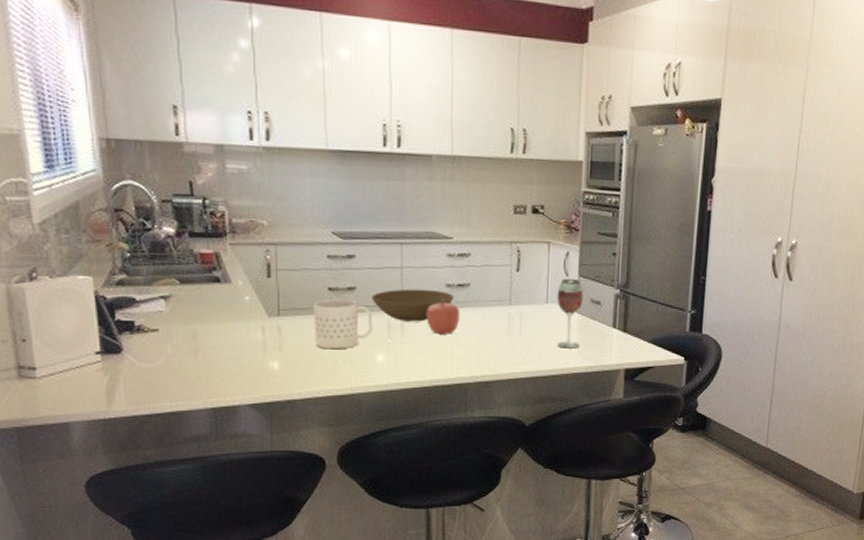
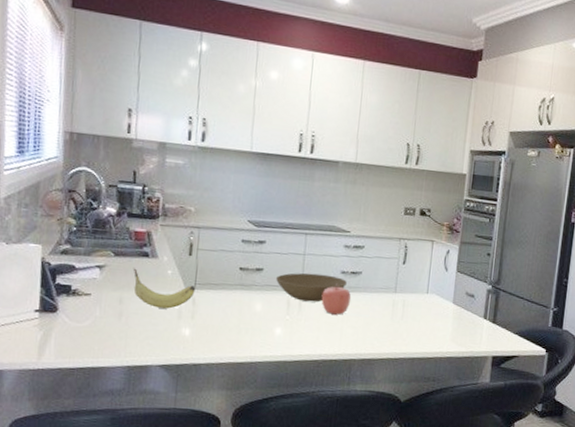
fruit: none [203,296,280,340] -> present [133,268,196,309]
mug: present [313,298,373,350] -> none [223,277,275,322]
wineglass: present [557,278,584,349] -> none [434,272,460,335]

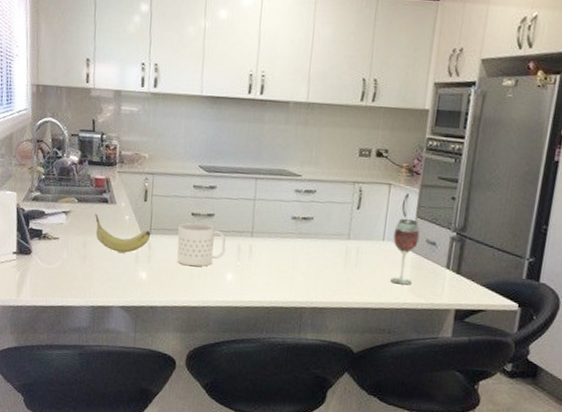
mug: none [223,277,275,322] -> present [177,222,226,267]
bowl: present [276,272,347,302] -> none [227,218,298,249]
fruit: present [321,283,352,315] -> none [271,229,303,262]
wineglass: none [434,272,460,335] -> present [390,218,420,285]

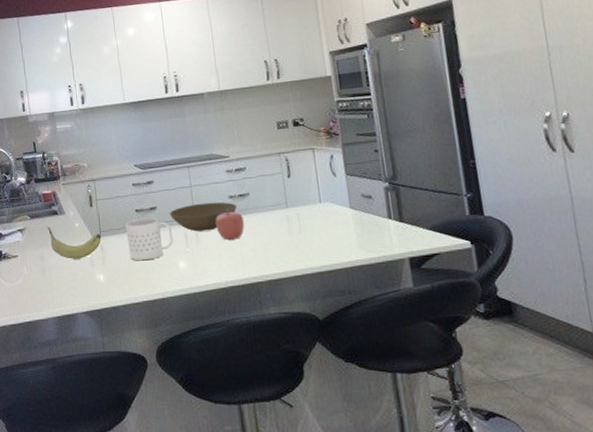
bowl: none [227,218,298,249] -> present [170,202,237,232]
fruit: none [271,229,303,262] -> present [215,209,245,240]
wineglass: present [390,218,420,285] -> none [328,177,358,243]

